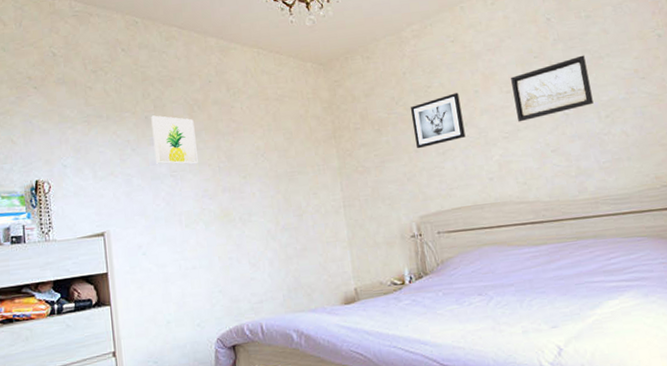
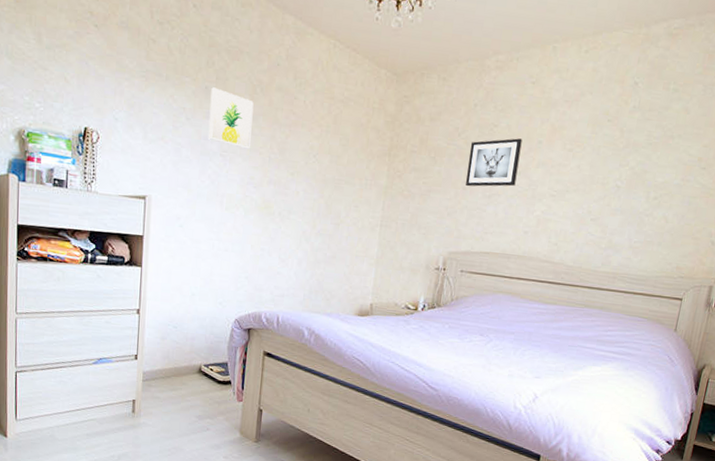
wall art: present [511,55,594,122] -> none [570,130,657,184]

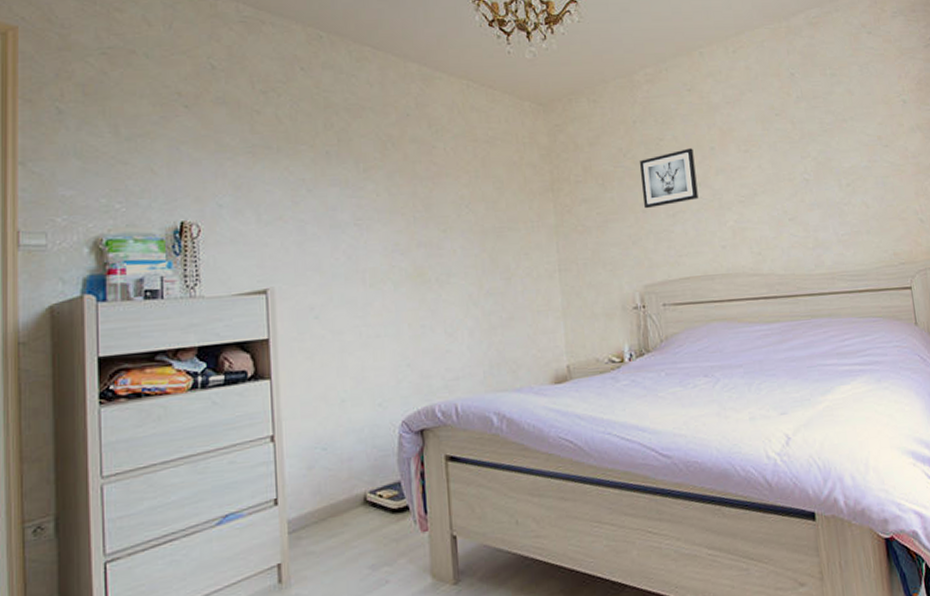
wall art: present [208,87,254,149] -> none [333,150,389,213]

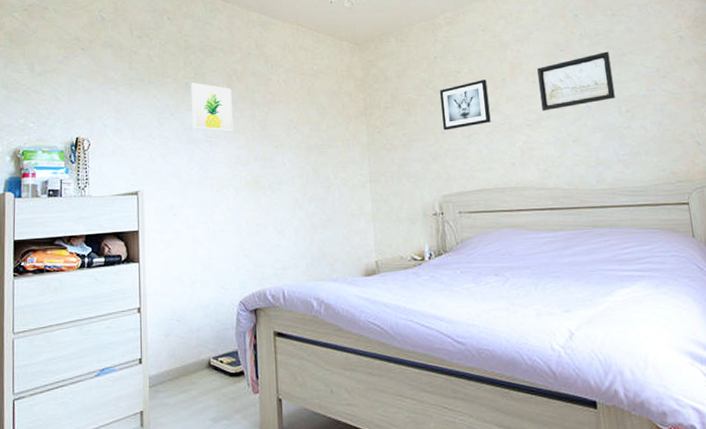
wall art: none [333,150,389,213] -> present [191,82,233,132]
wall art: none [750,116,835,186] -> present [537,51,615,111]

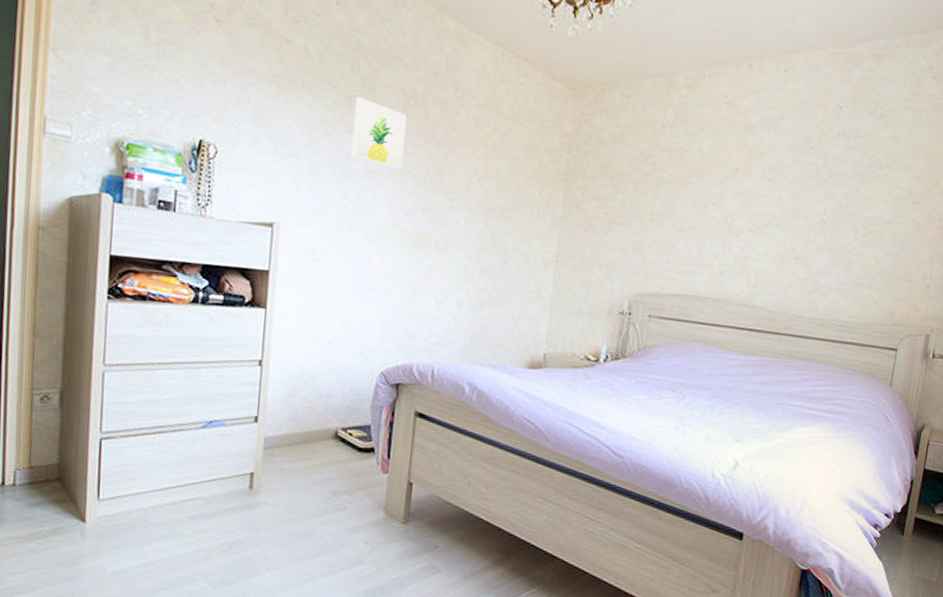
wall art: present [439,79,491,131] -> none [653,164,717,219]
wall art: present [537,51,615,111] -> none [770,159,864,218]

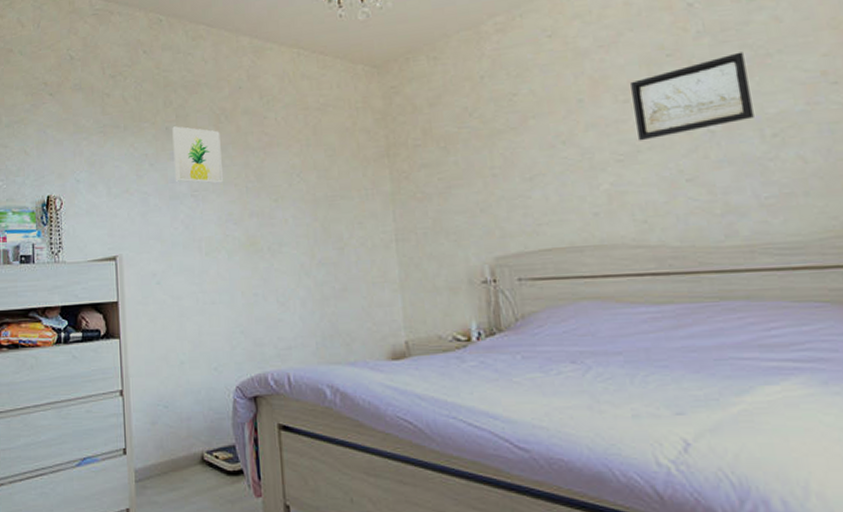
wall art: none [770,159,864,218] -> present [630,52,754,141]

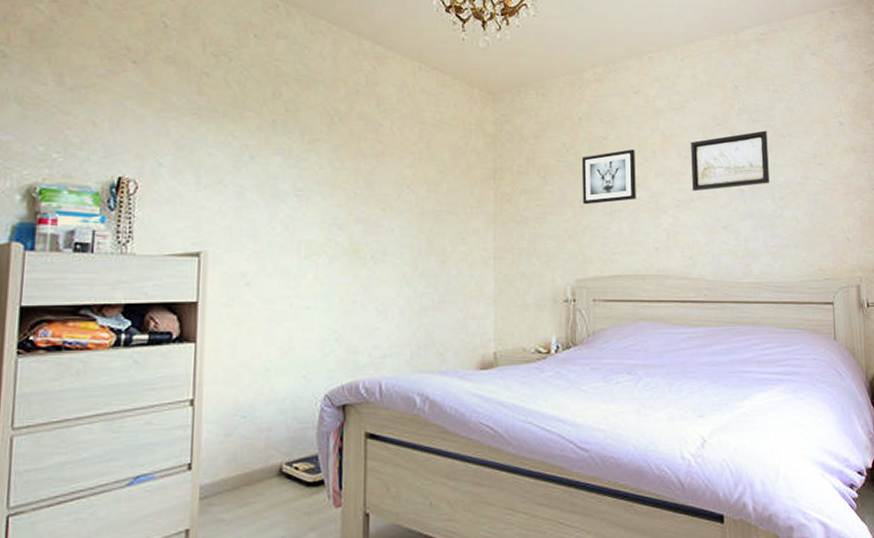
wall art: present [172,126,223,184] -> none [277,120,332,186]
wall art: none [487,102,563,173] -> present [581,149,636,205]

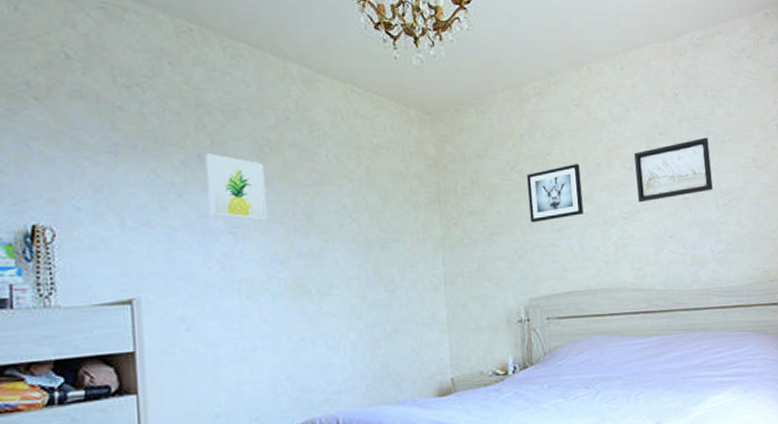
wall art: none [277,120,332,186] -> present [206,153,267,220]

